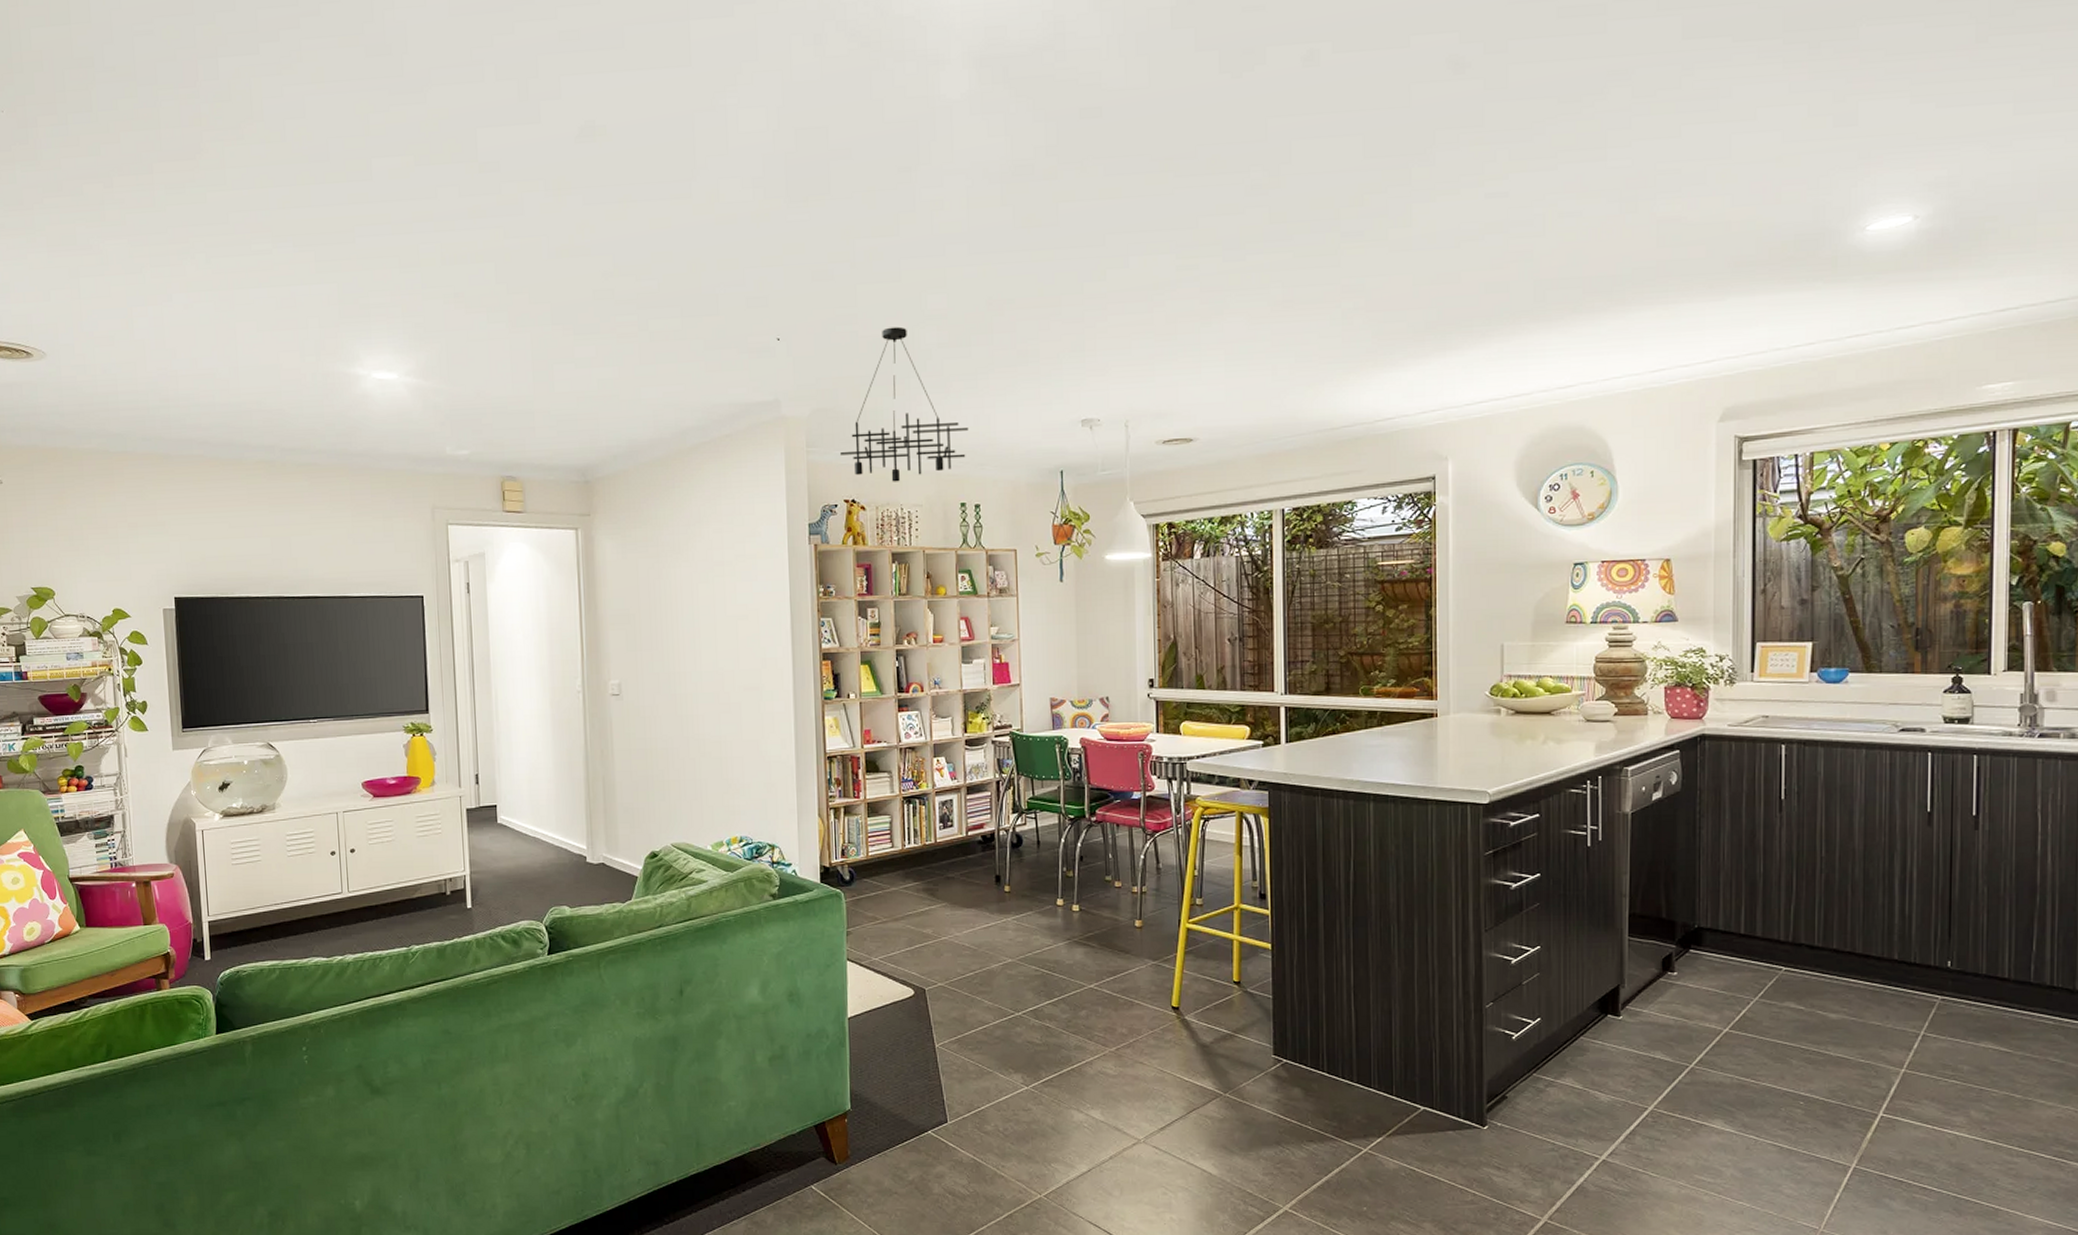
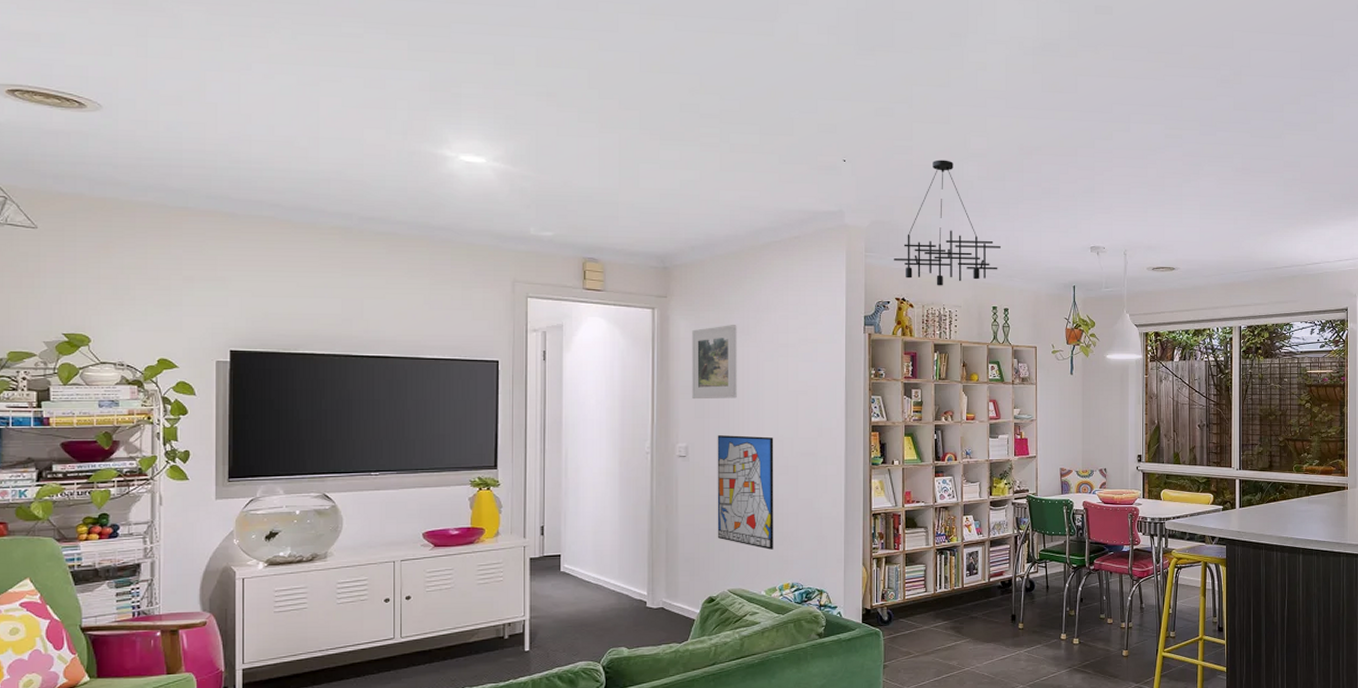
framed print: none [619,543,671,630] -> present [692,325,737,400]
wall art: none [651,669,719,799] -> present [717,435,774,550]

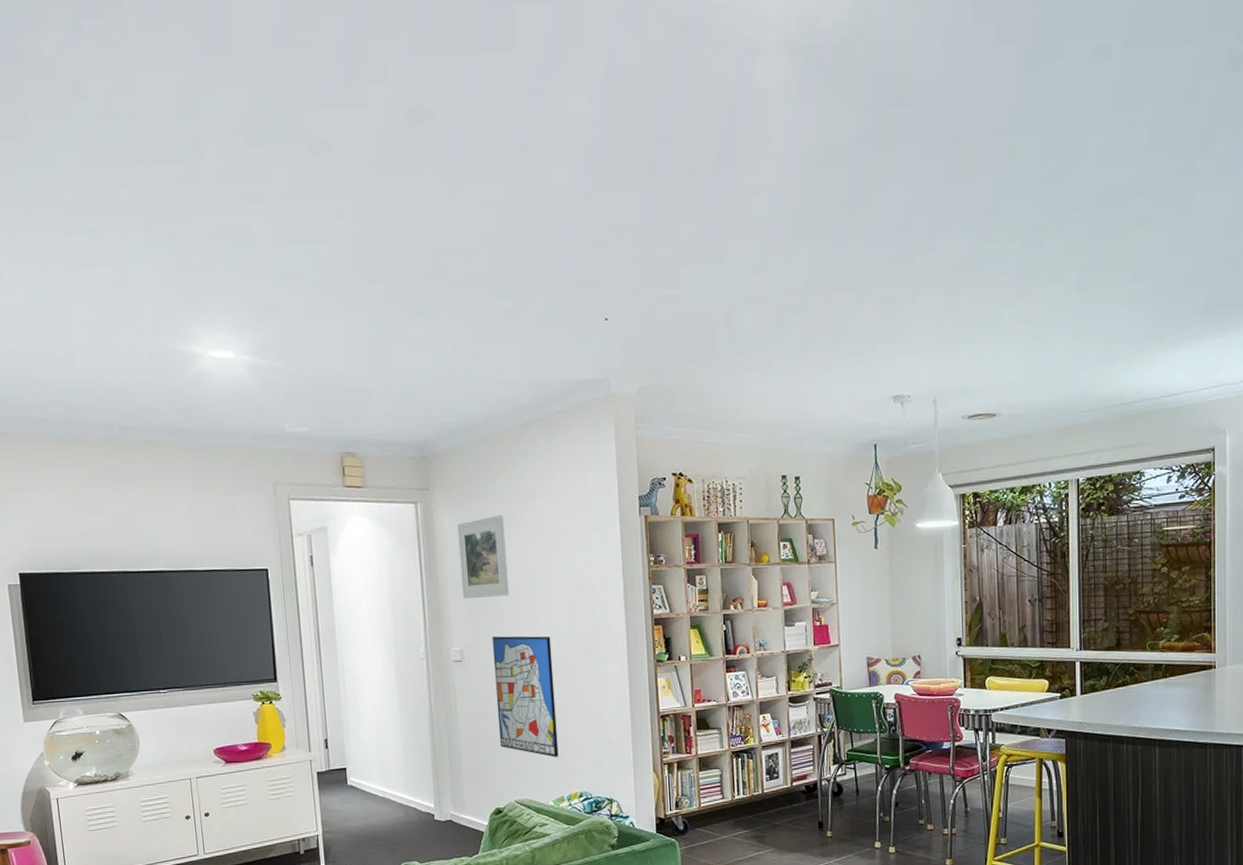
chandelier: present [894,159,1002,286] -> none [668,307,789,456]

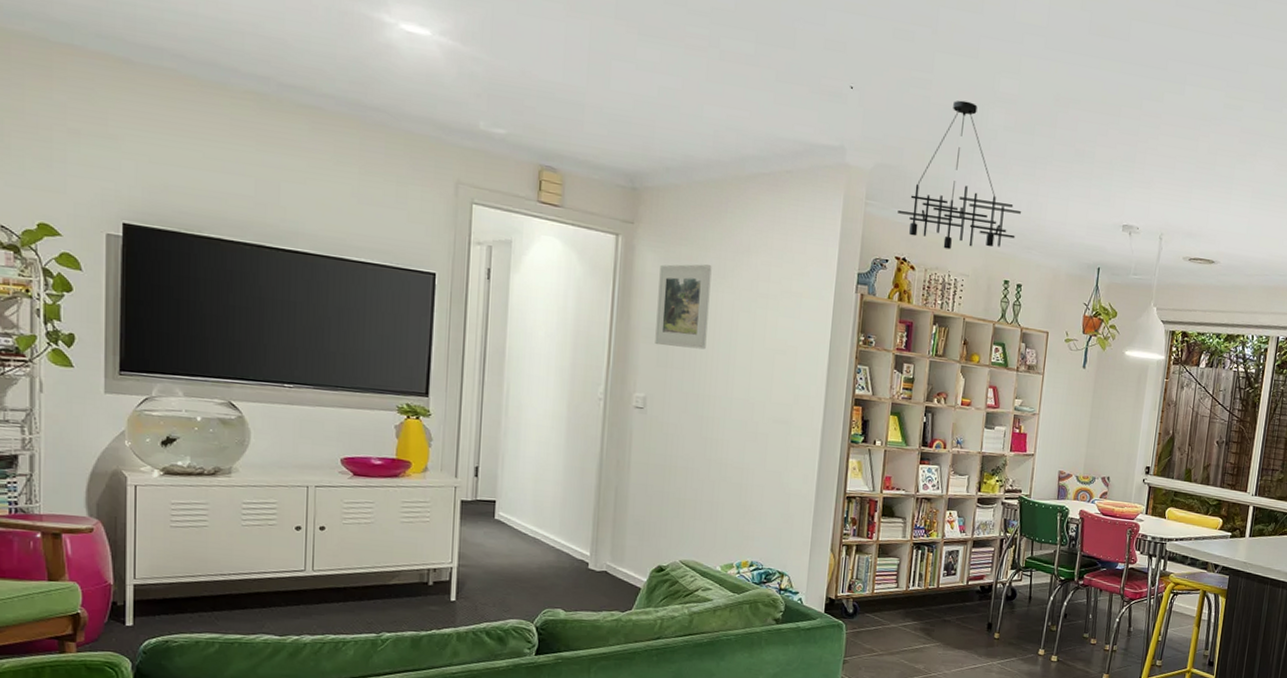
wall art: present [492,636,559,757] -> none [672,389,744,523]
chandelier: none [668,307,789,456] -> present [898,100,1022,250]

